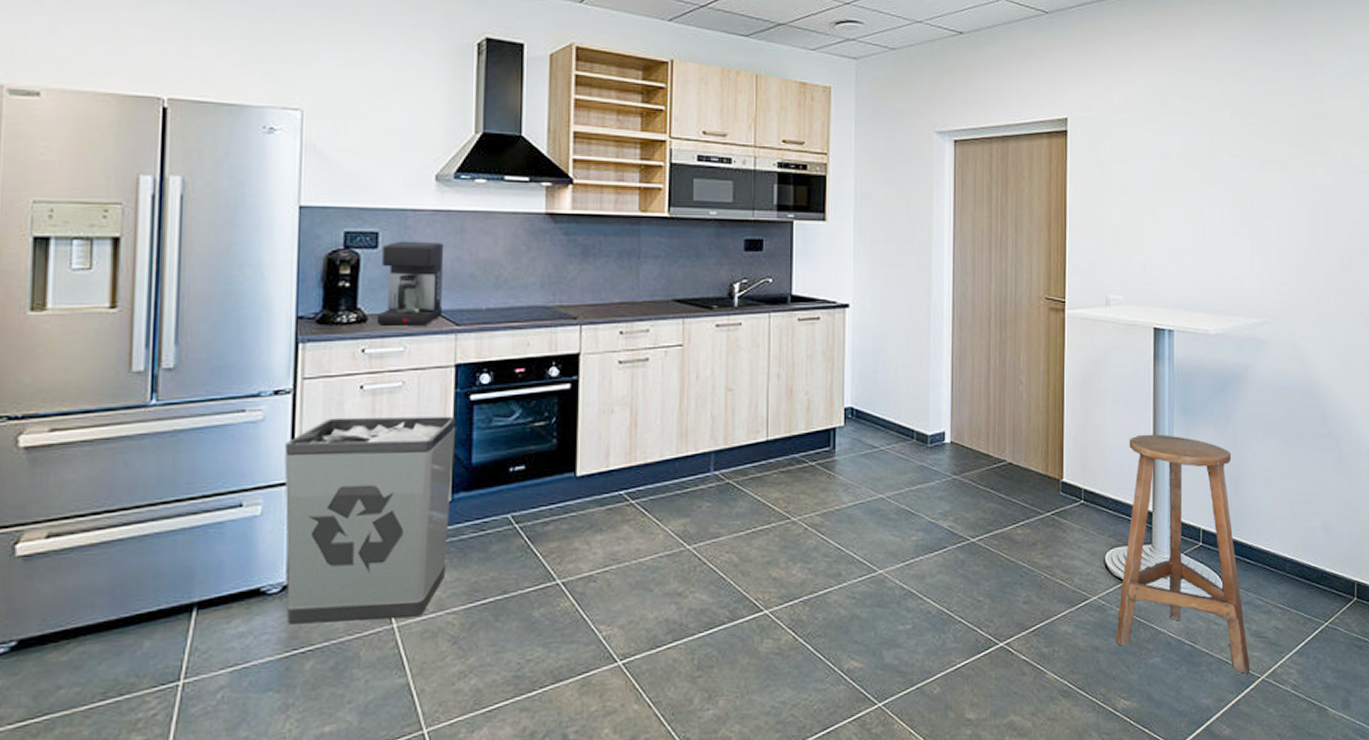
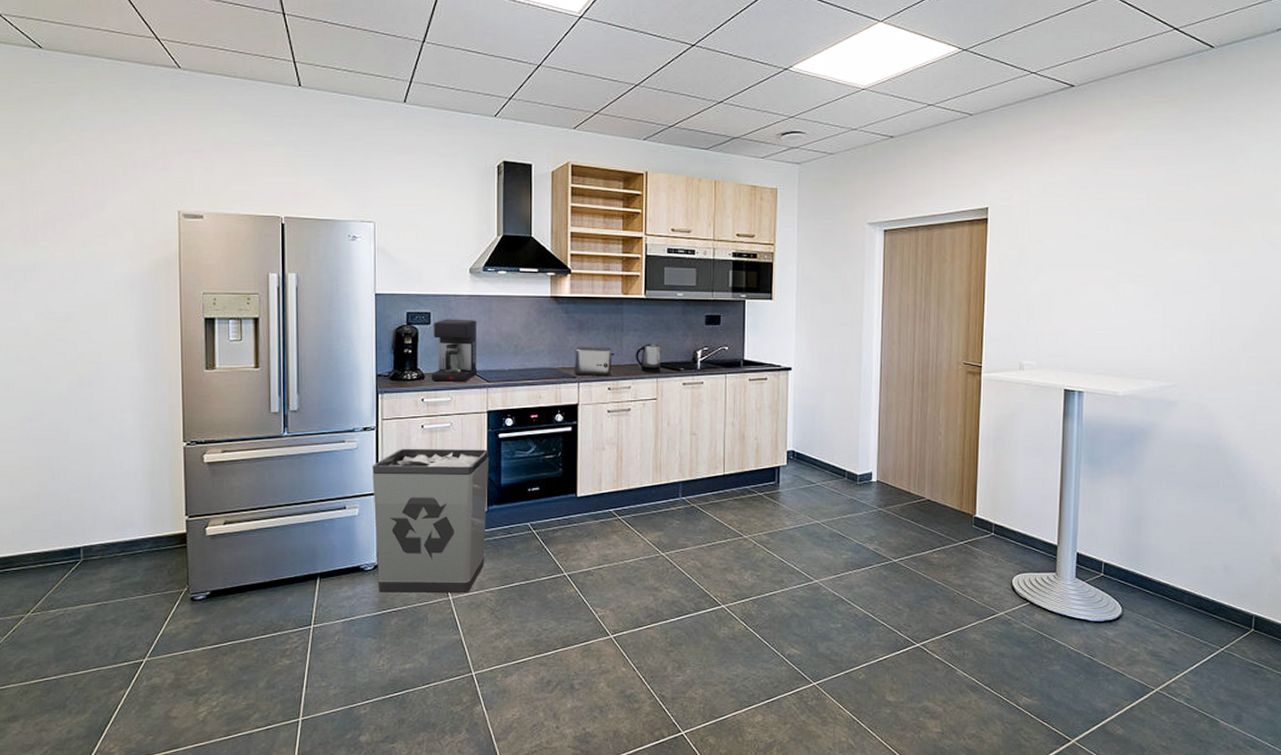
toaster: none [575,278,629,317] -> present [574,346,615,377]
kettle: none [656,275,691,312] -> present [636,344,663,373]
bar stool: present [1115,434,1251,674] -> none [1019,480,1145,685]

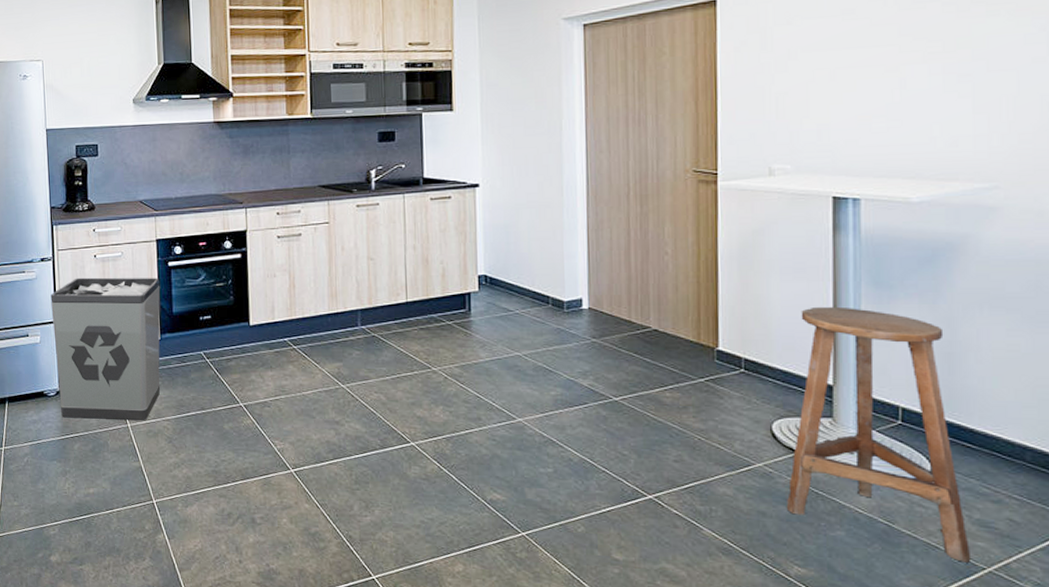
coffee maker: present [432,319,478,382] -> none [101,149,145,212]
toaster: present [574,346,615,377] -> none [240,170,282,201]
kettle: present [636,344,663,373] -> none [304,165,333,196]
bar stool: none [1019,480,1145,685] -> present [786,306,972,563]

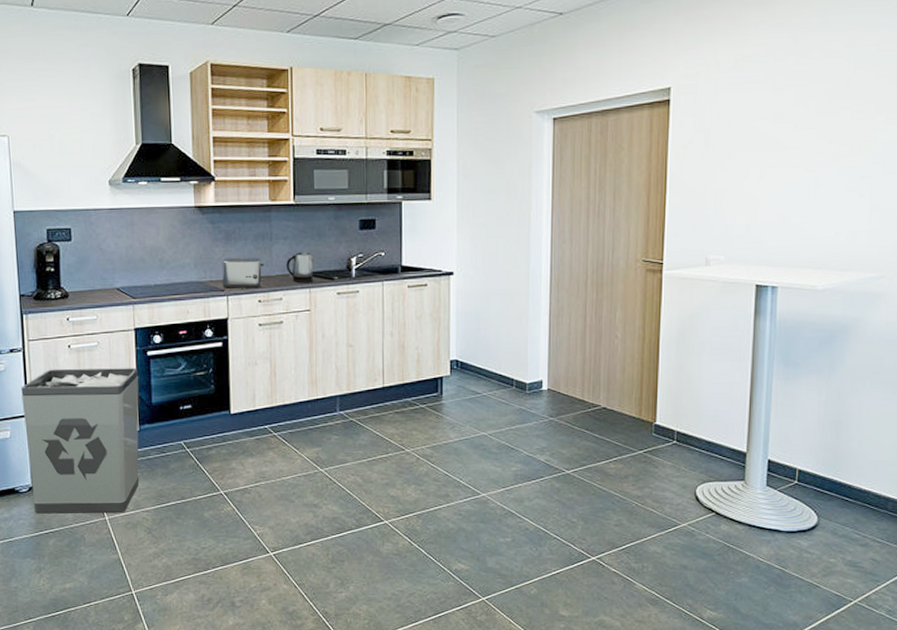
toaster: none [240,170,282,201] -> present [221,257,264,289]
kettle: none [304,165,333,196] -> present [286,252,315,283]
bar stool: present [786,306,972,563] -> none [703,383,843,597]

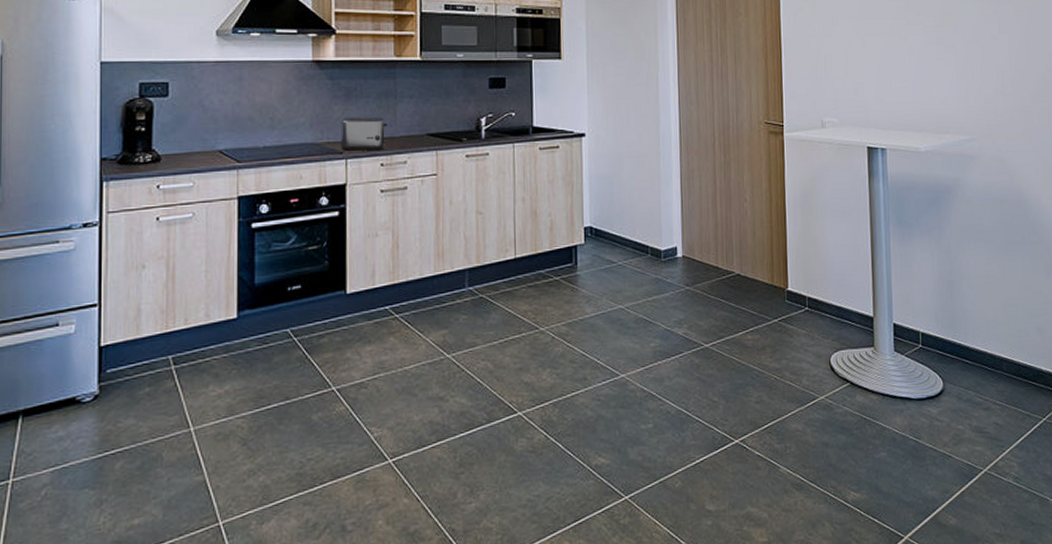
recycling bin: present [21,368,140,514] -> none [94,242,240,429]
kettle: present [286,252,315,283] -> none [412,111,442,145]

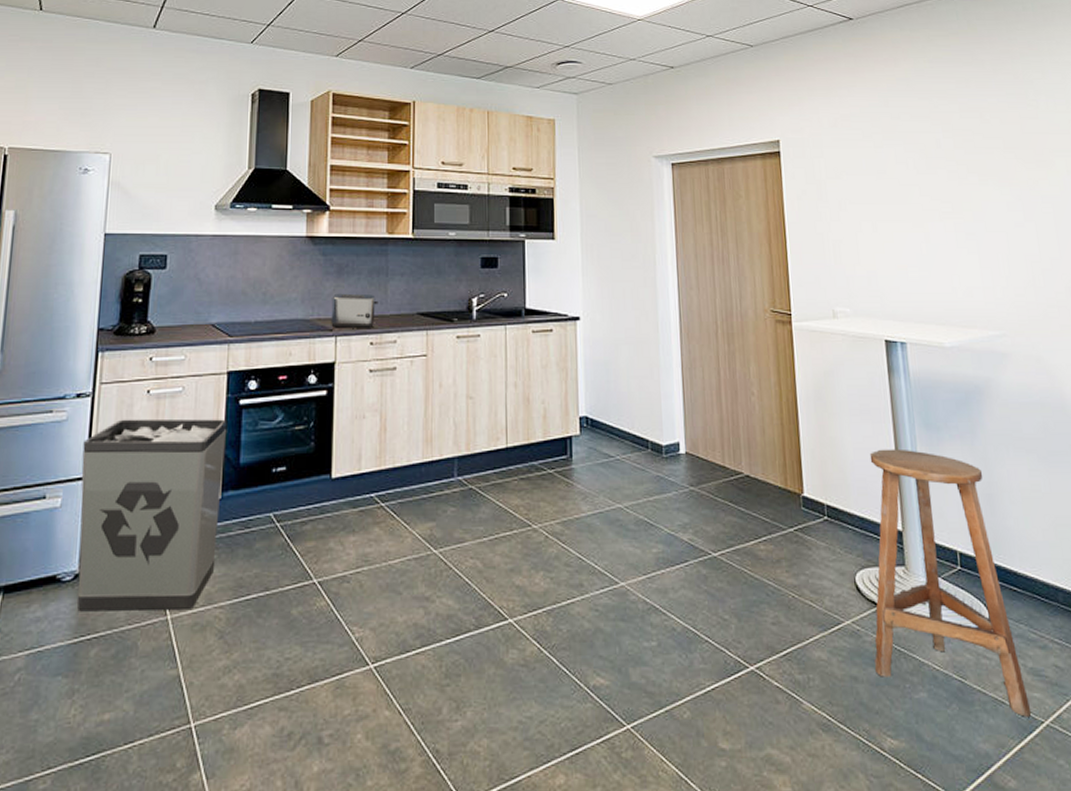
recycling bin: none [94,242,240,429] -> present [77,418,228,612]
bar stool: none [843,244,973,467] -> present [869,448,1032,717]

